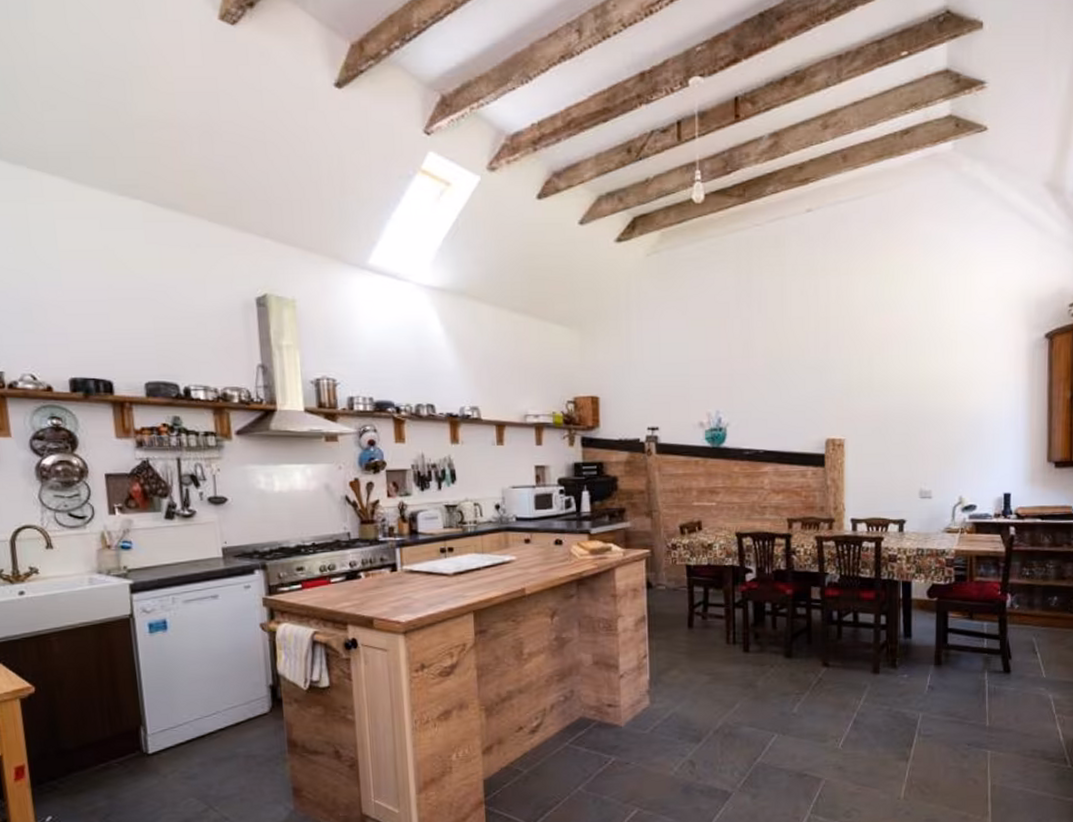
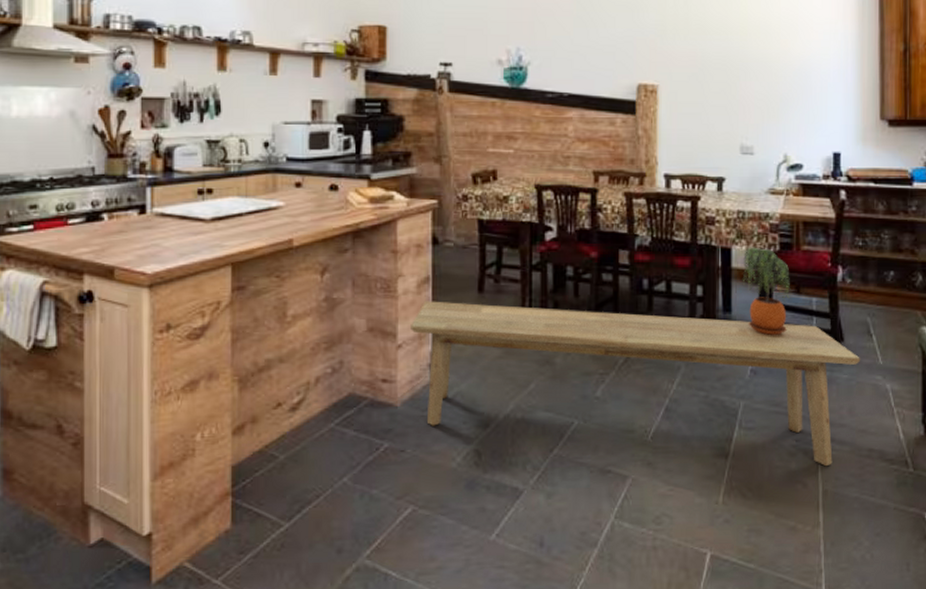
bench: none [630,636,1026,766] -> present [411,301,860,467]
potted plant: none [921,580,965,656] -> present [742,247,791,335]

